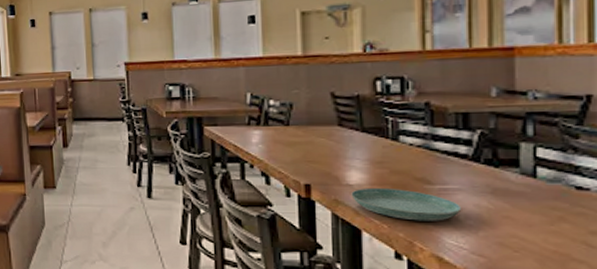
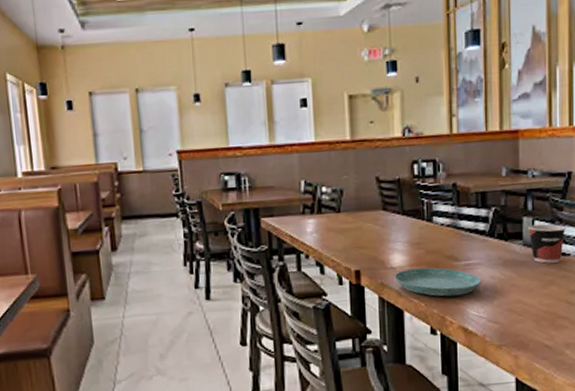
cup: none [527,152,584,197] -> present [527,224,566,264]

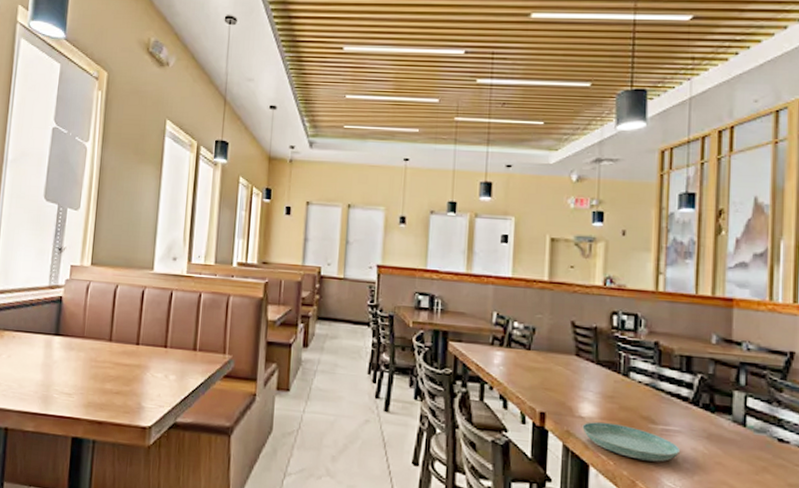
cup: present [527,224,566,264] -> none [739,401,786,448]

